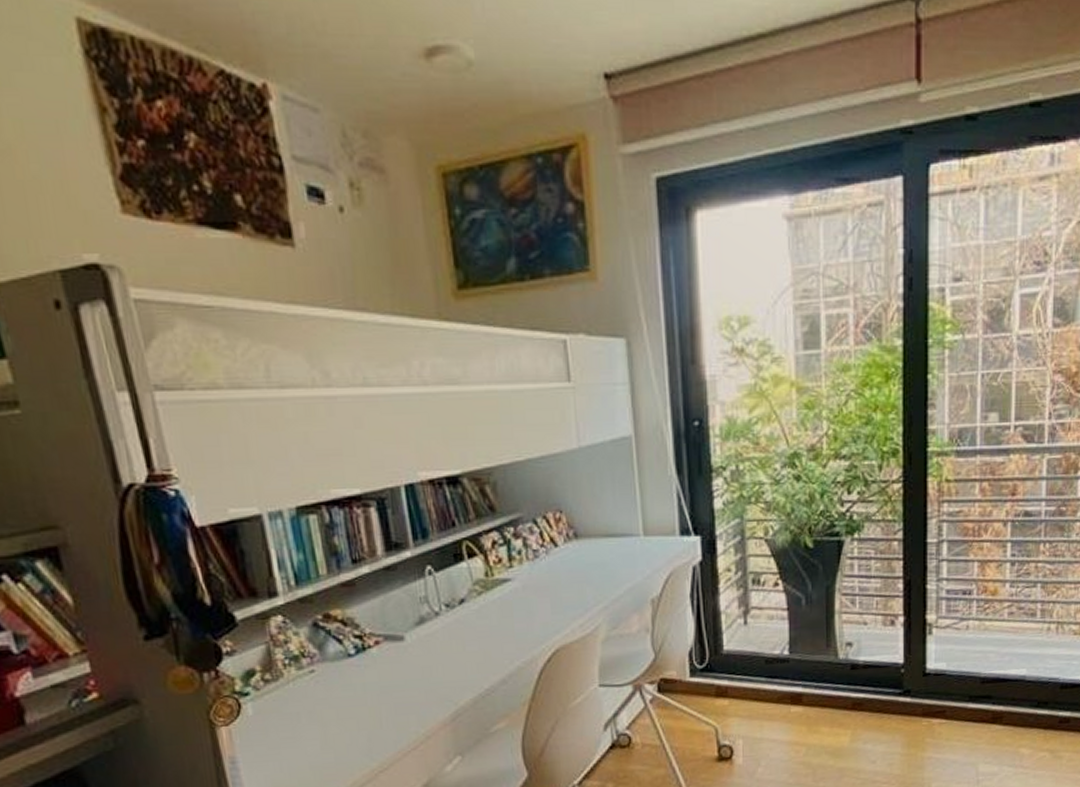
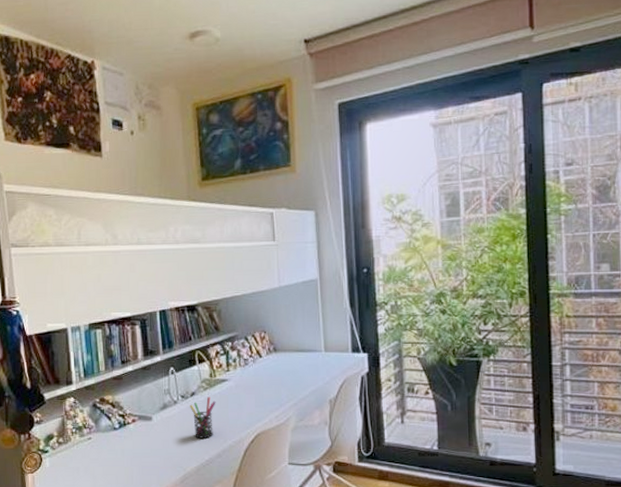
pen holder: none [458,603,496,661] -> present [190,396,216,439]

